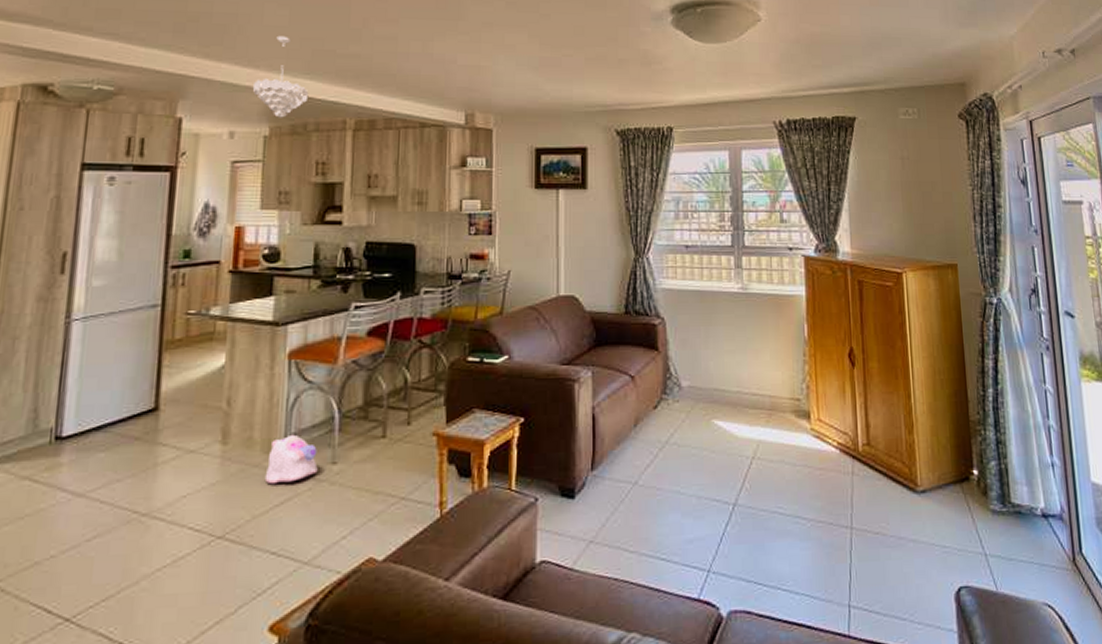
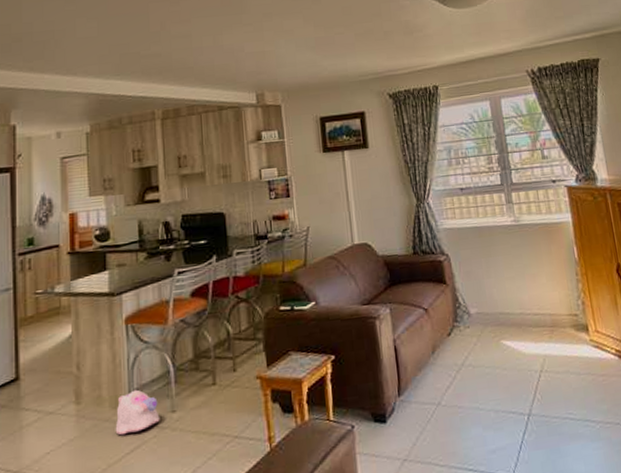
pendant light: present [252,35,309,118] -> none [72,45,121,116]

